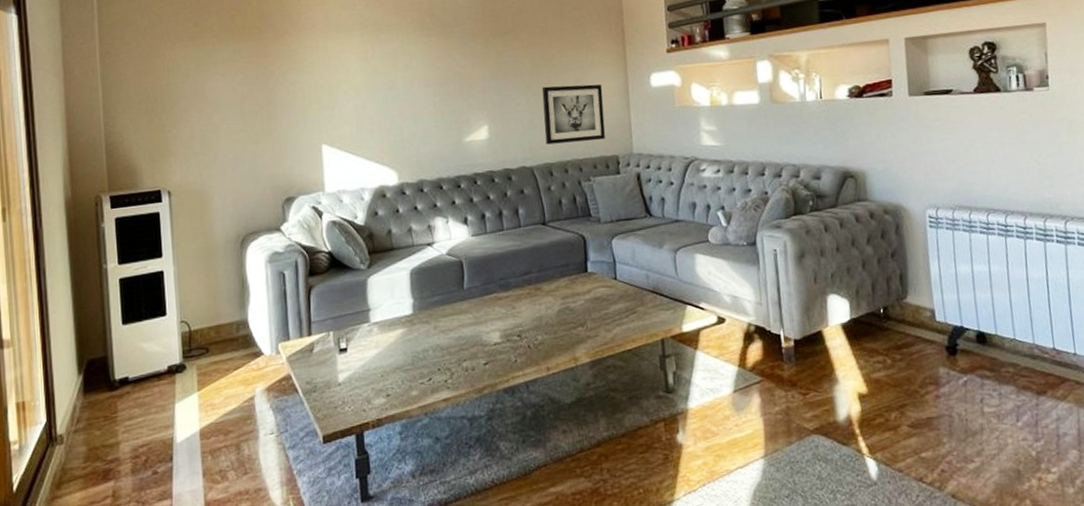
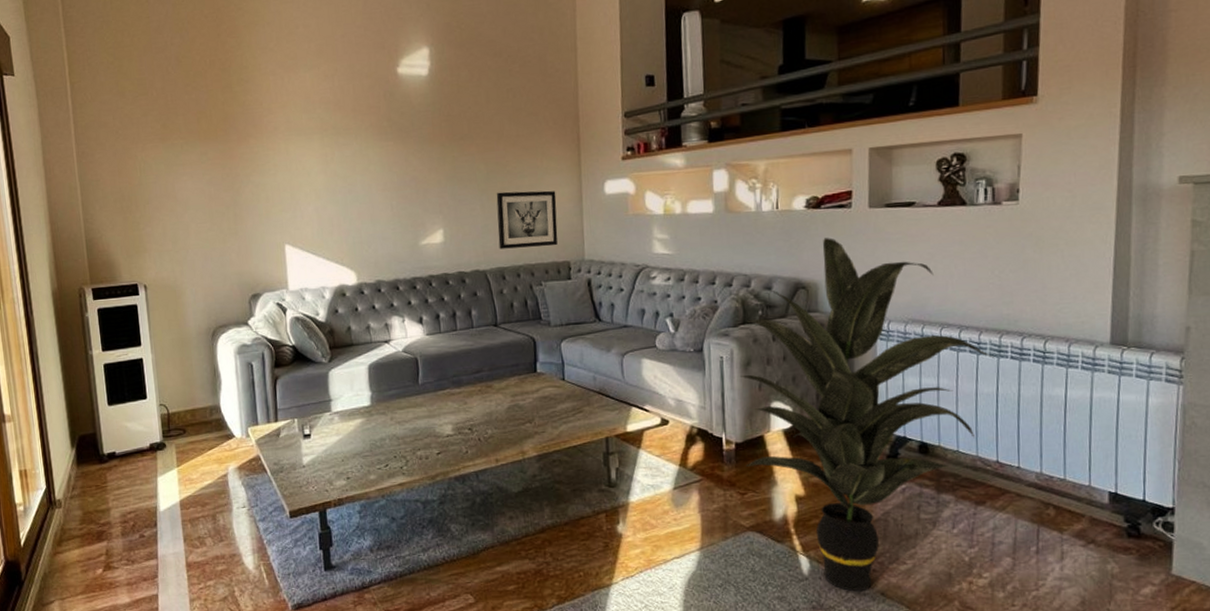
indoor plant: none [795,126,1042,495] -> present [740,238,995,591]

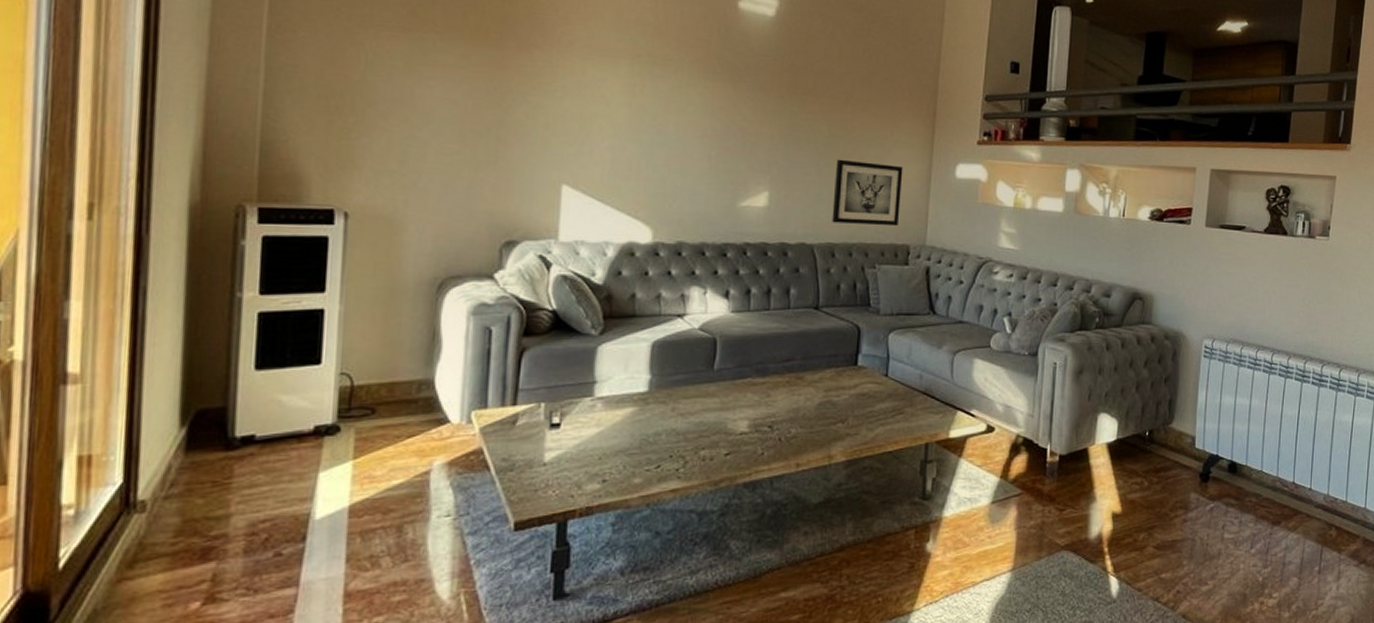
indoor plant: present [740,238,995,591] -> none [1067,251,1299,614]

